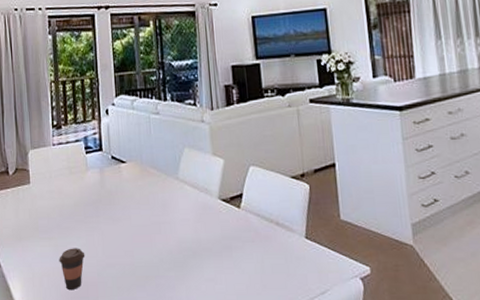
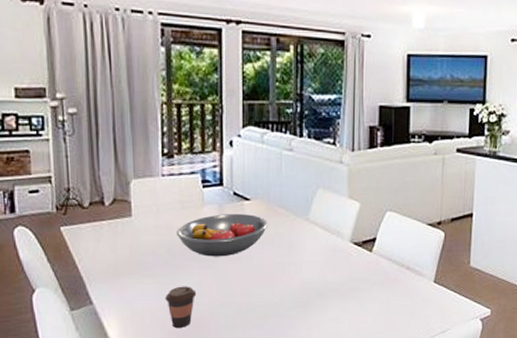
fruit bowl: none [66,176,143,219] -> present [177,214,269,257]

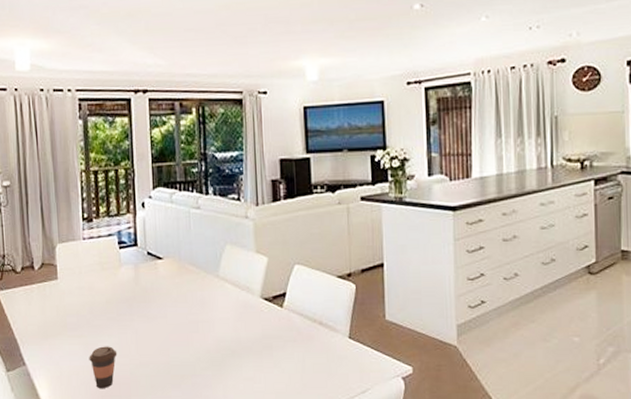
fruit bowl: present [177,214,269,257] -> none [98,273,181,316]

